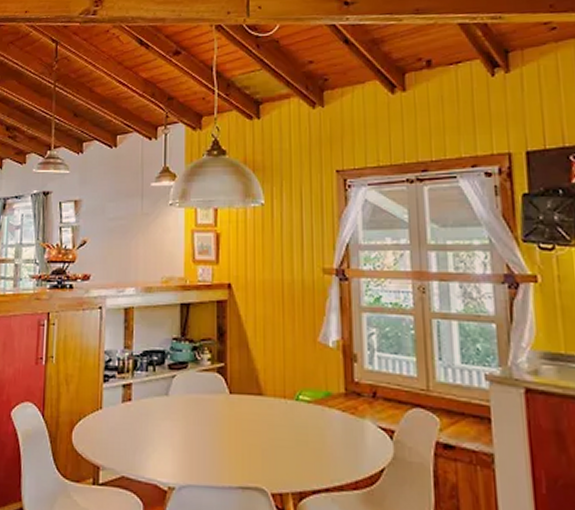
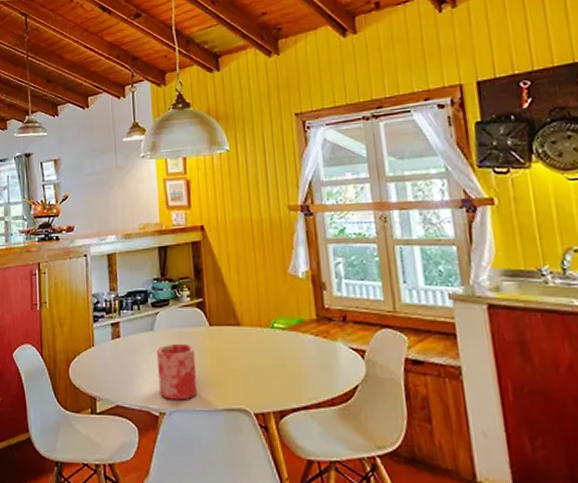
vase: none [170,410,212,475] -> present [157,343,198,400]

